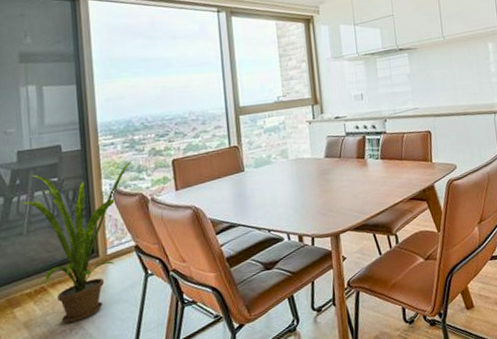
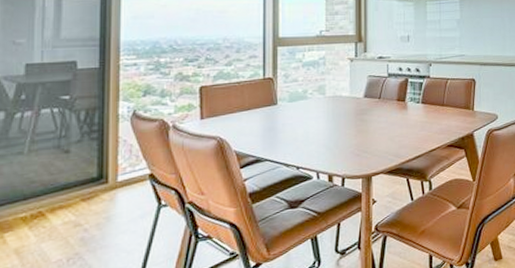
house plant: present [21,160,132,323] -> none [25,84,155,252]

